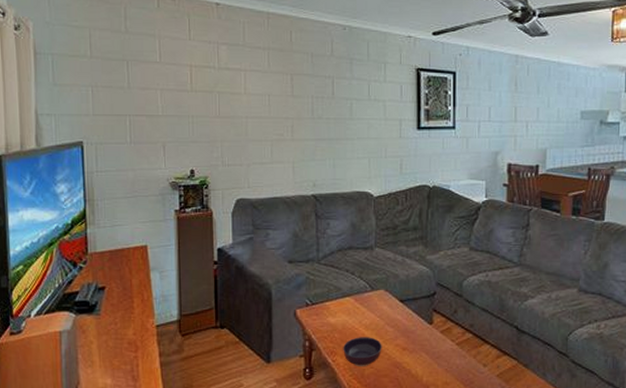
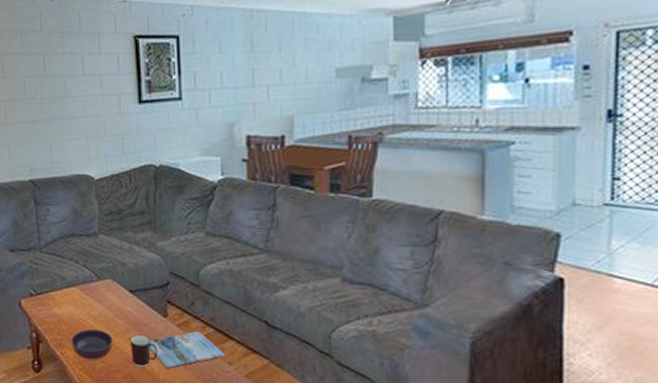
mug: none [397,341,422,371] -> present [129,334,158,367]
magazine: none [415,337,481,372] -> present [149,331,225,369]

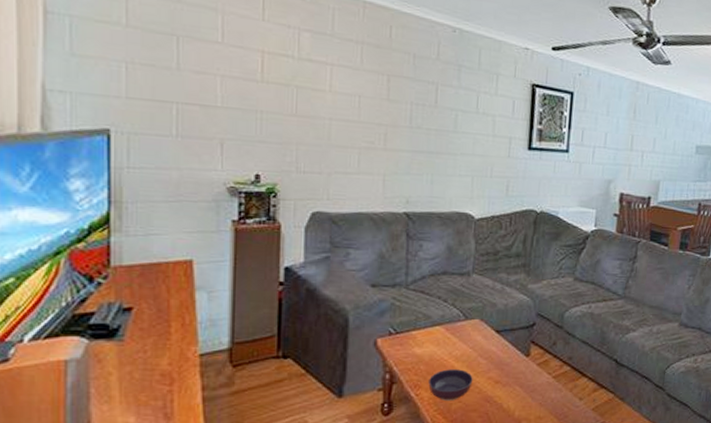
mug: present [129,334,158,367] -> none [489,373,516,405]
magazine: present [149,331,225,369] -> none [508,370,578,406]

